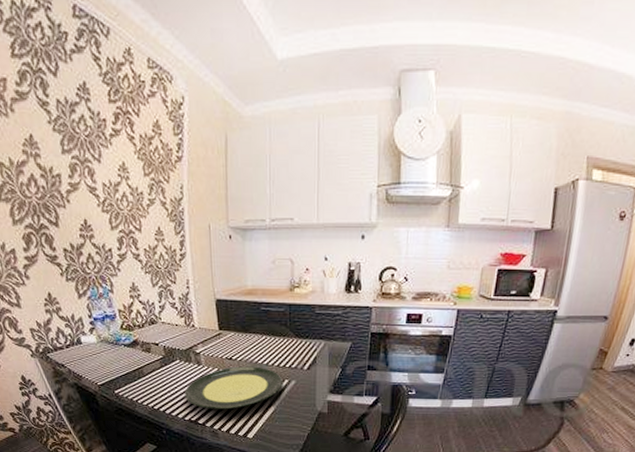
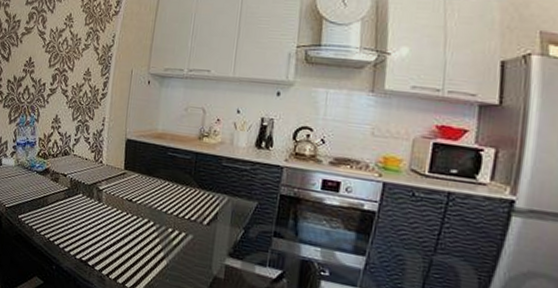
plate: present [184,366,283,409] -> none [80,209,180,256]

